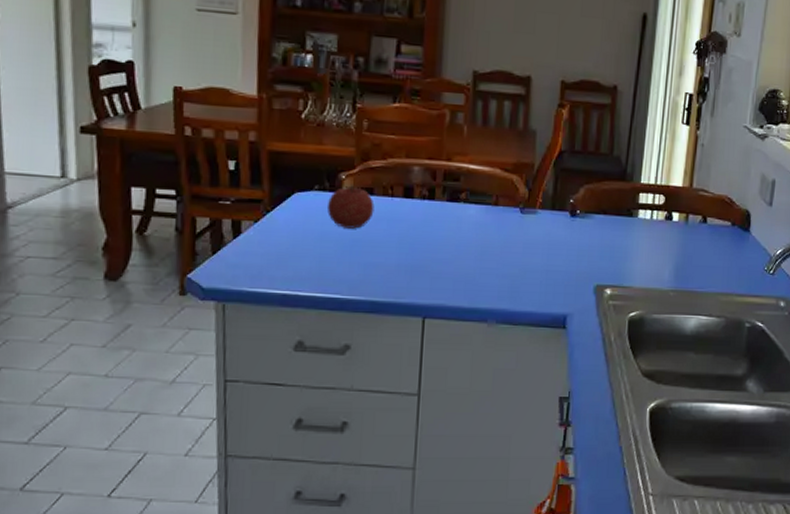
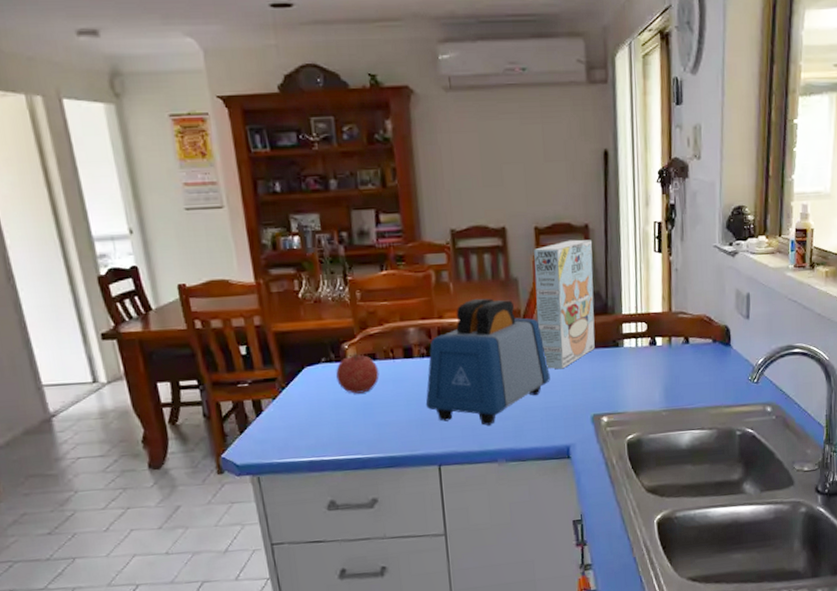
toaster: none [419,145,557,281] -> present [425,298,550,426]
cereal box: none [550,99,620,232] -> present [534,239,595,370]

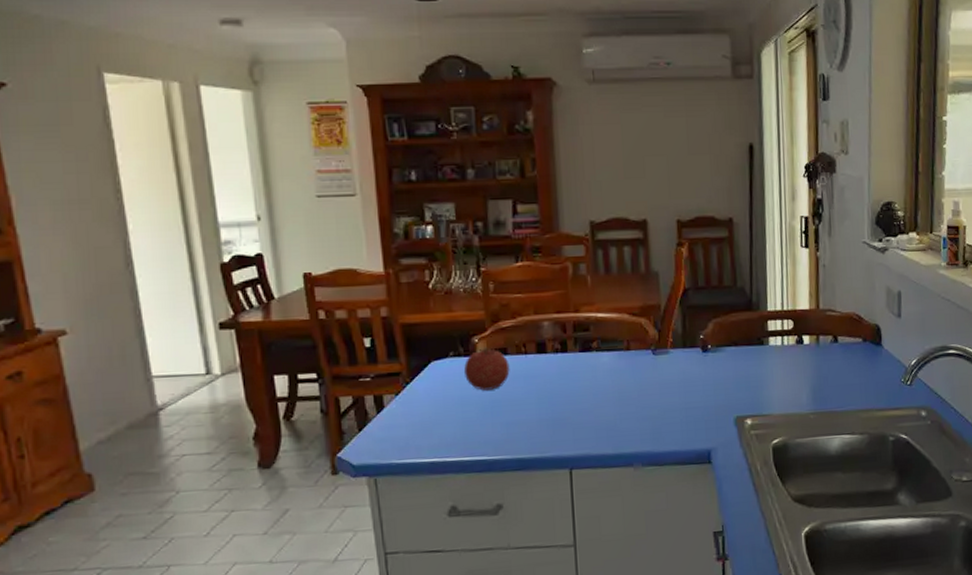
toaster: present [425,298,550,426] -> none [558,292,691,427]
cereal box: present [534,239,595,370] -> none [676,233,739,368]

